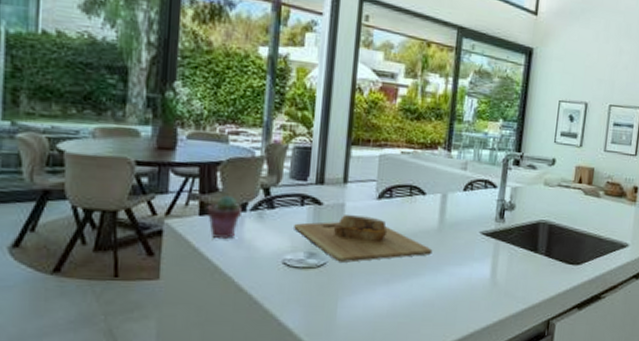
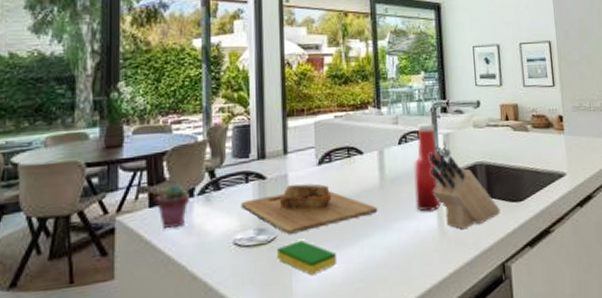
dish sponge: none [325,270,384,303] -> present [277,240,336,275]
ketchup bottle: none [471,173,504,261] -> present [413,122,442,212]
knife block: none [491,204,556,283] -> present [429,152,501,230]

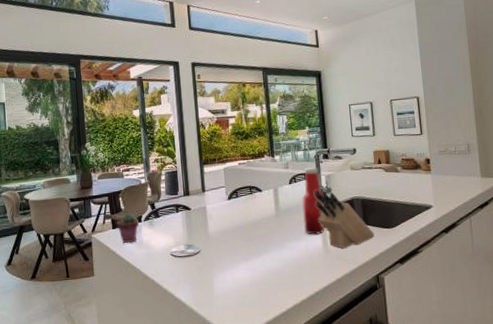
cutting board: present [241,183,378,234] -> none [174,213,275,249]
dish sponge: present [277,240,336,275] -> none [201,254,245,278]

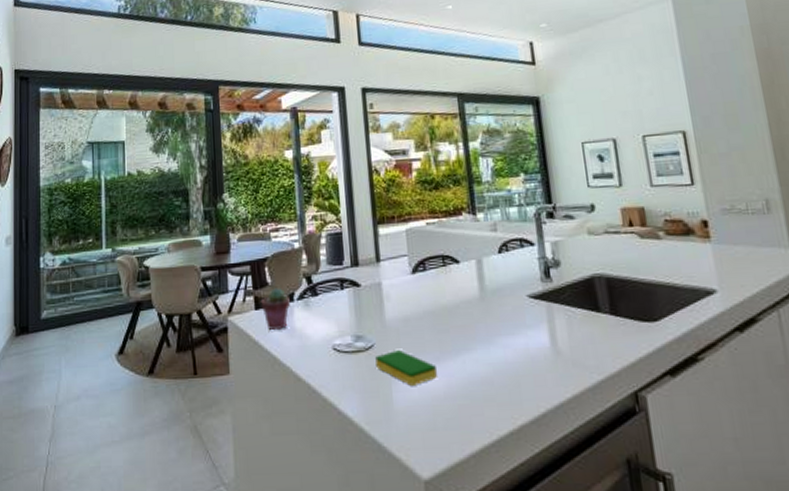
dish sponge: none [201,254,245,278] -> present [375,350,437,386]
ketchup bottle: present [302,166,326,235] -> none [517,229,554,327]
knife block: present [315,190,375,249] -> none [536,262,629,350]

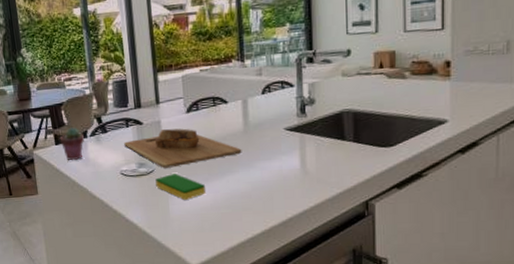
cutting board: none [338,292,480,343] -> present [124,128,242,168]

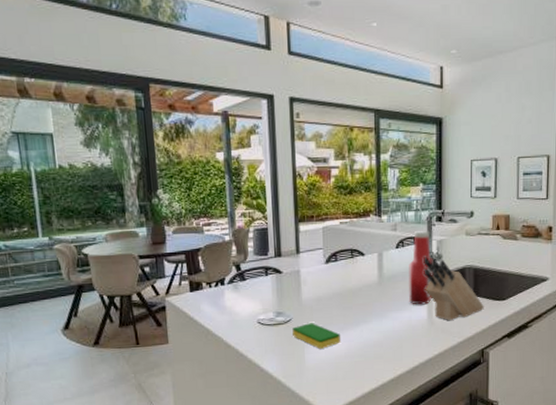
potted succulent: present [59,127,85,160] -> none [195,274,222,308]
cutting board: present [124,128,242,168] -> none [262,278,376,317]
ketchup bottle: none [277,72,306,154] -> present [409,230,433,305]
knife block: none [293,101,367,171] -> present [424,256,484,321]

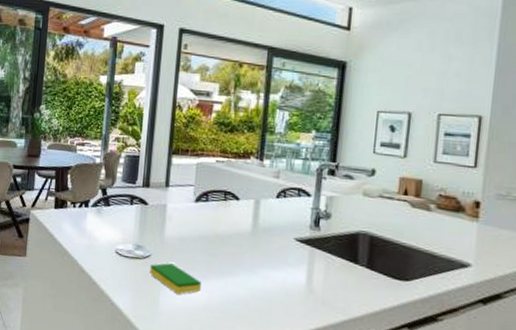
ketchup bottle: present [409,230,433,305] -> none [286,182,319,268]
knife block: present [424,256,484,321] -> none [306,212,380,293]

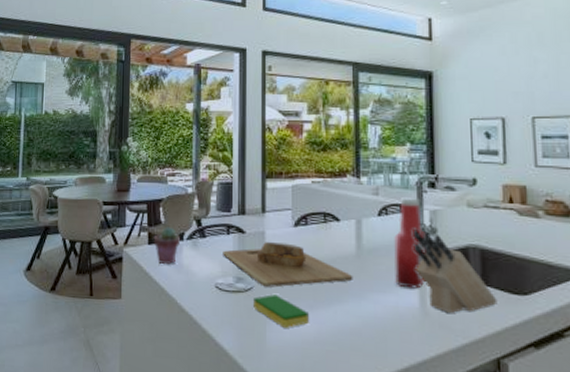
potted succulent: none [59,193,86,229] -> present [153,227,181,264]
cutting board: none [125,214,247,257] -> present [223,242,353,288]
ketchup bottle: none [286,182,319,268] -> present [394,196,426,289]
knife block: none [306,212,380,293] -> present [413,228,498,314]

